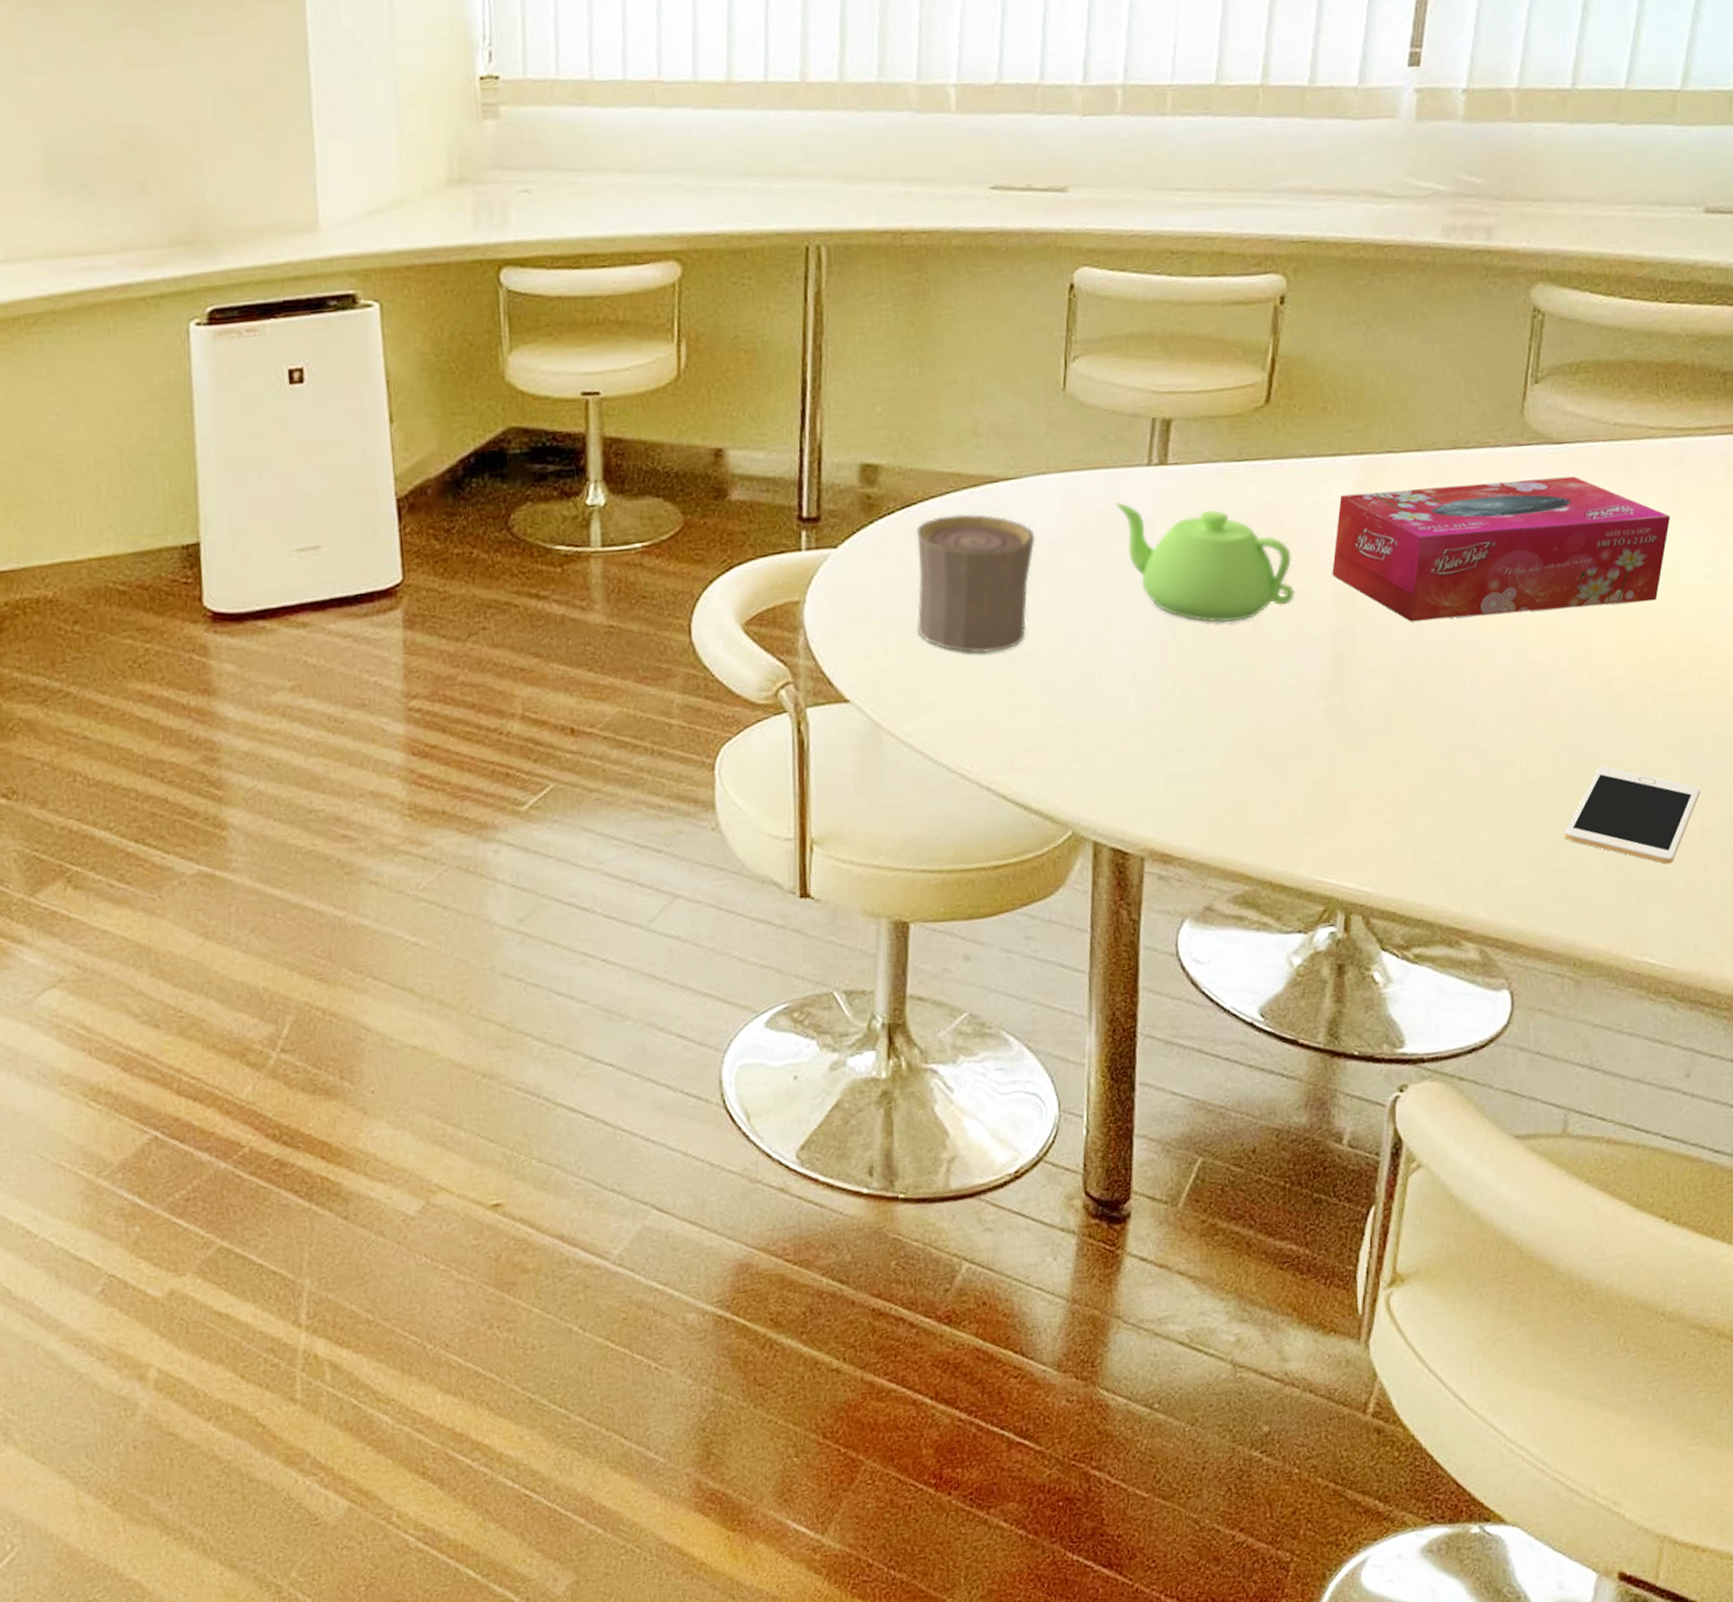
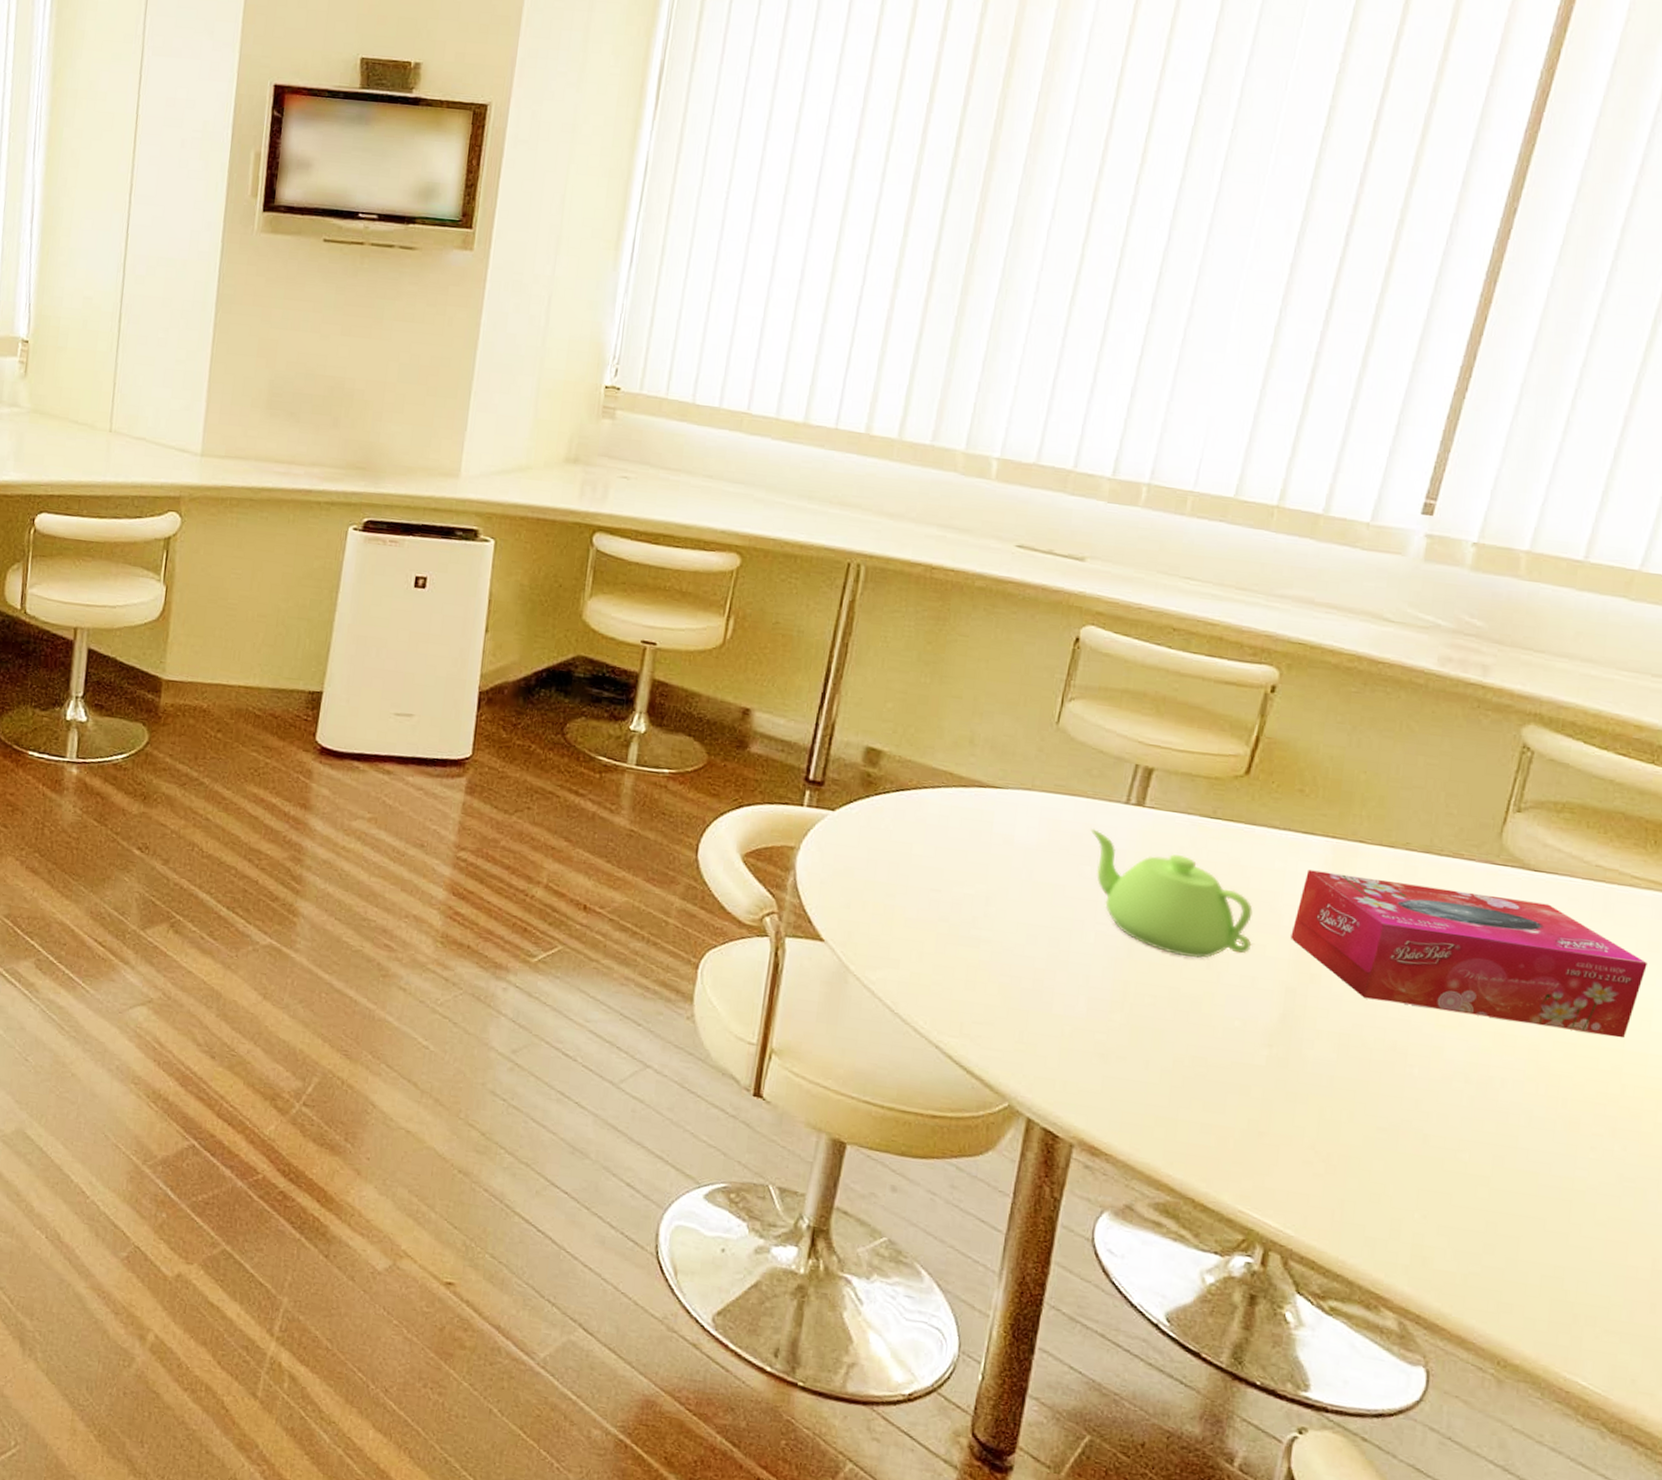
cup: present [917,514,1035,653] -> none [894,805,1013,932]
cell phone: present [1564,765,1701,865] -> none [1501,1179,1655,1294]

